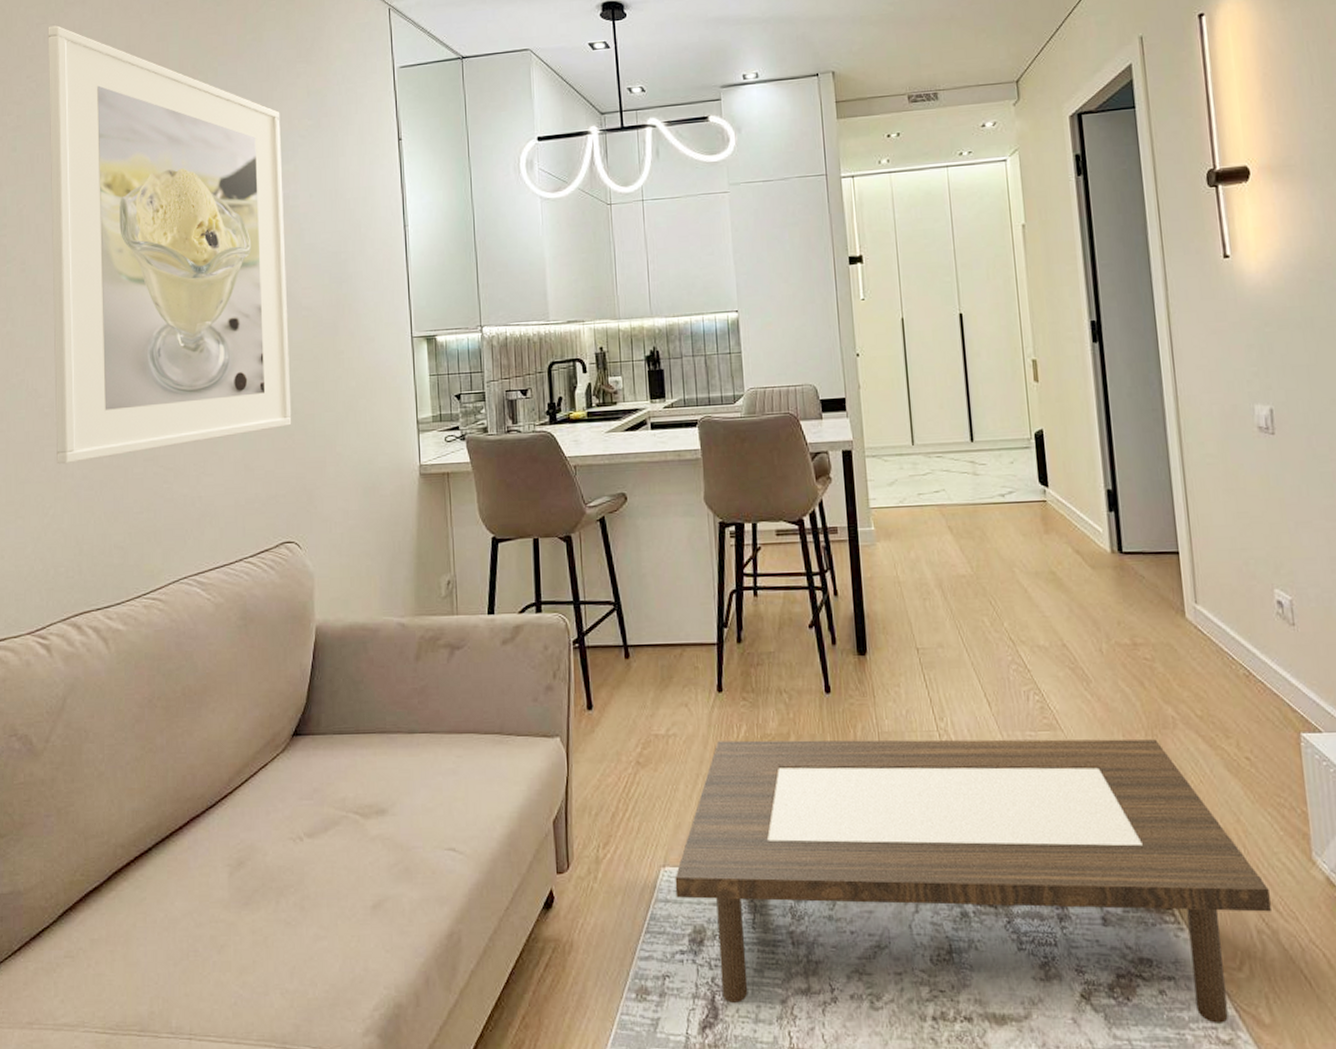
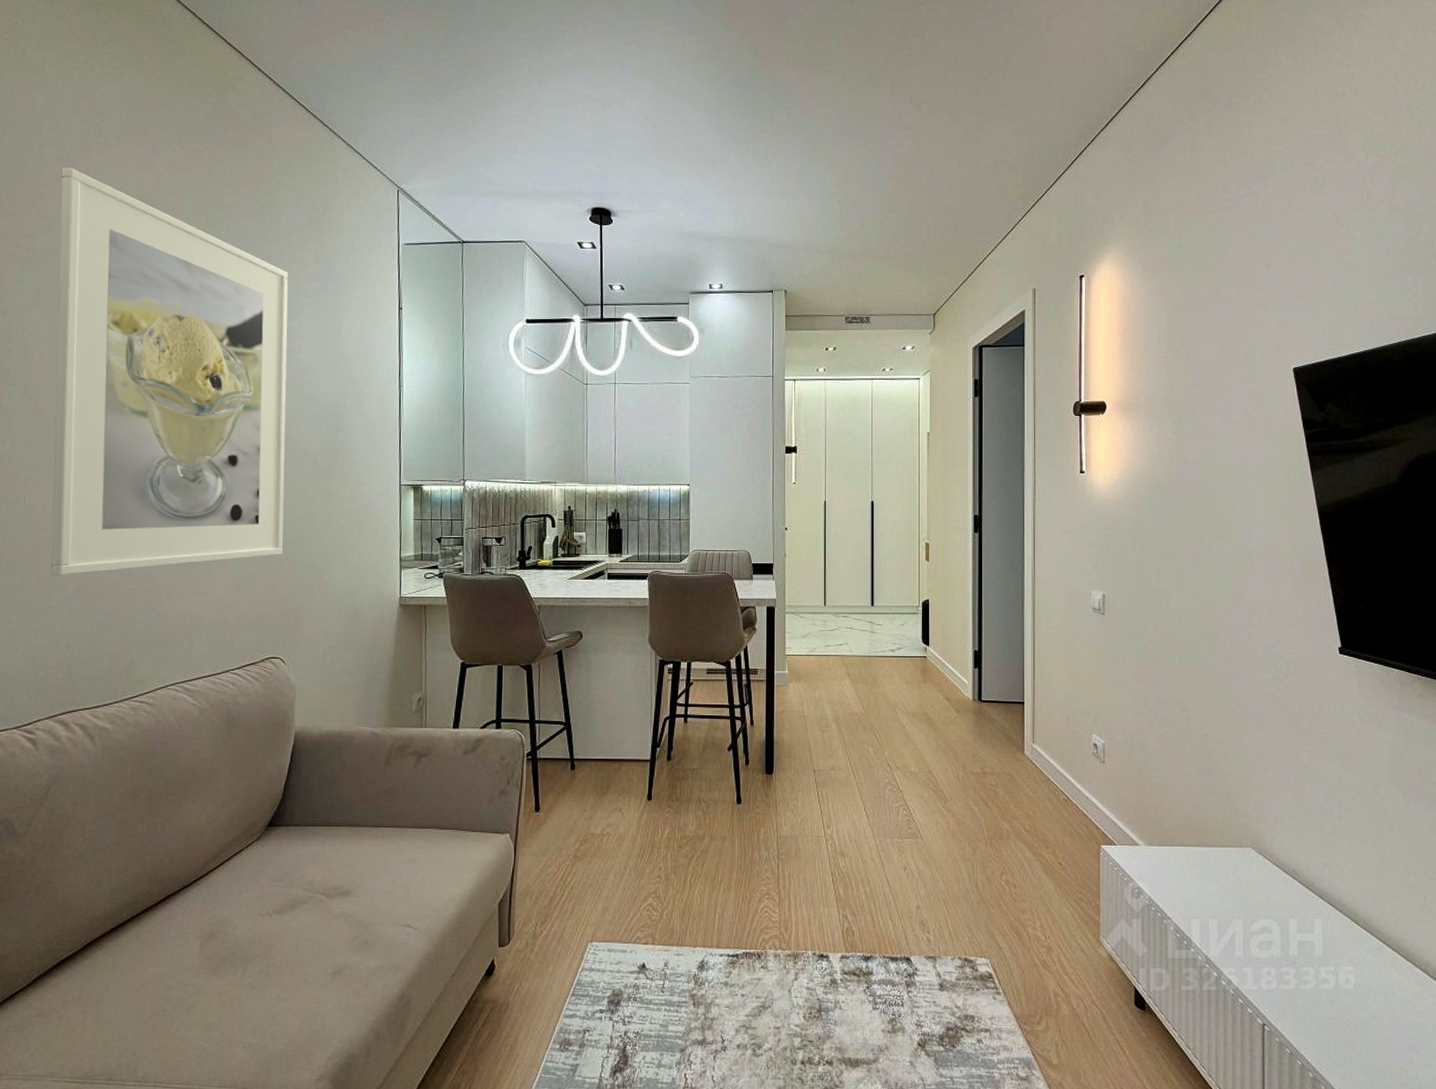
coffee table: present [675,739,1271,1023] -> none [599,840,1066,1064]

